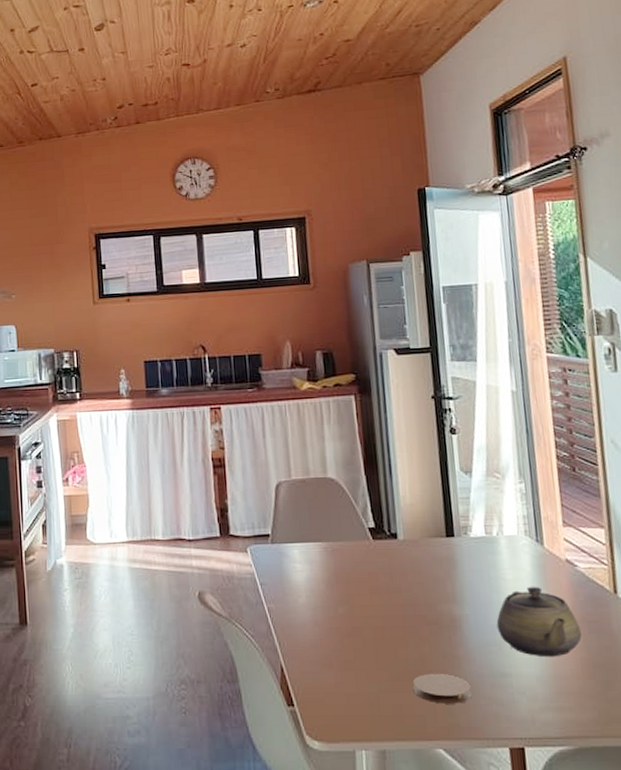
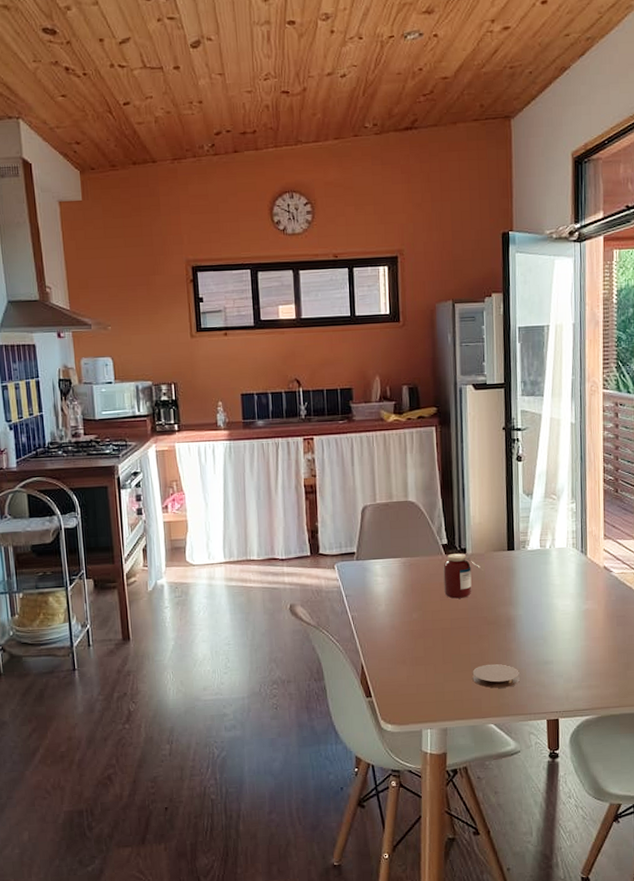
jar: none [371,539,420,592] -> present [443,553,484,599]
teapot: present [496,586,582,657] -> none [544,589,611,647]

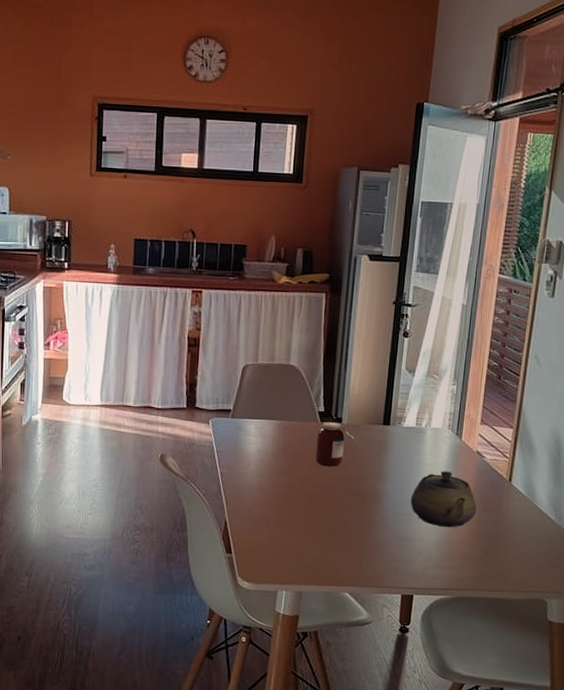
coaster: present [472,663,520,688] -> none [333,534,380,559]
teapot: none [544,589,611,647] -> present [410,470,477,528]

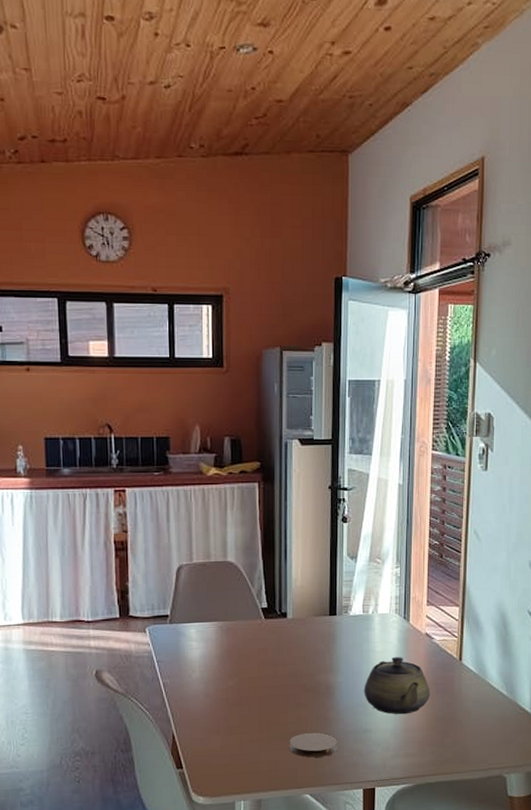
jar: present [315,422,357,467] -> none [262,618,304,665]
coaster: none [333,534,380,559] -> present [289,732,337,758]

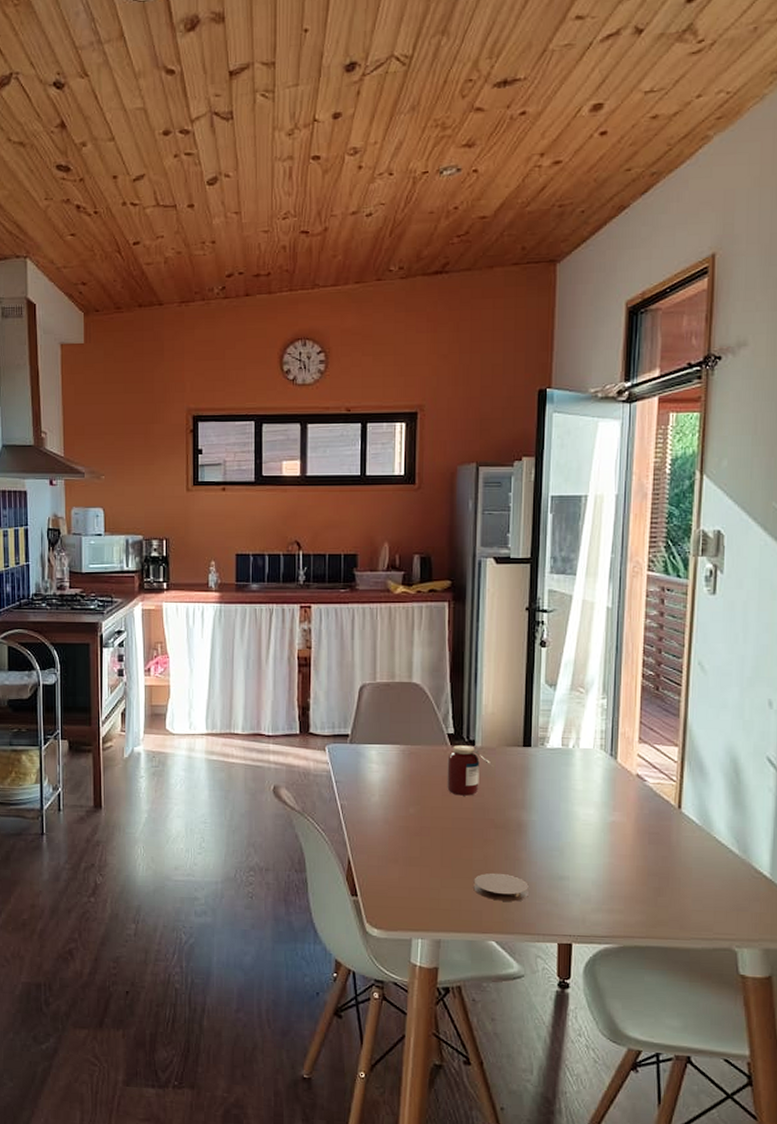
jar: none [262,618,304,665] -> present [447,745,494,796]
teapot: present [364,656,430,715] -> none [561,797,641,864]

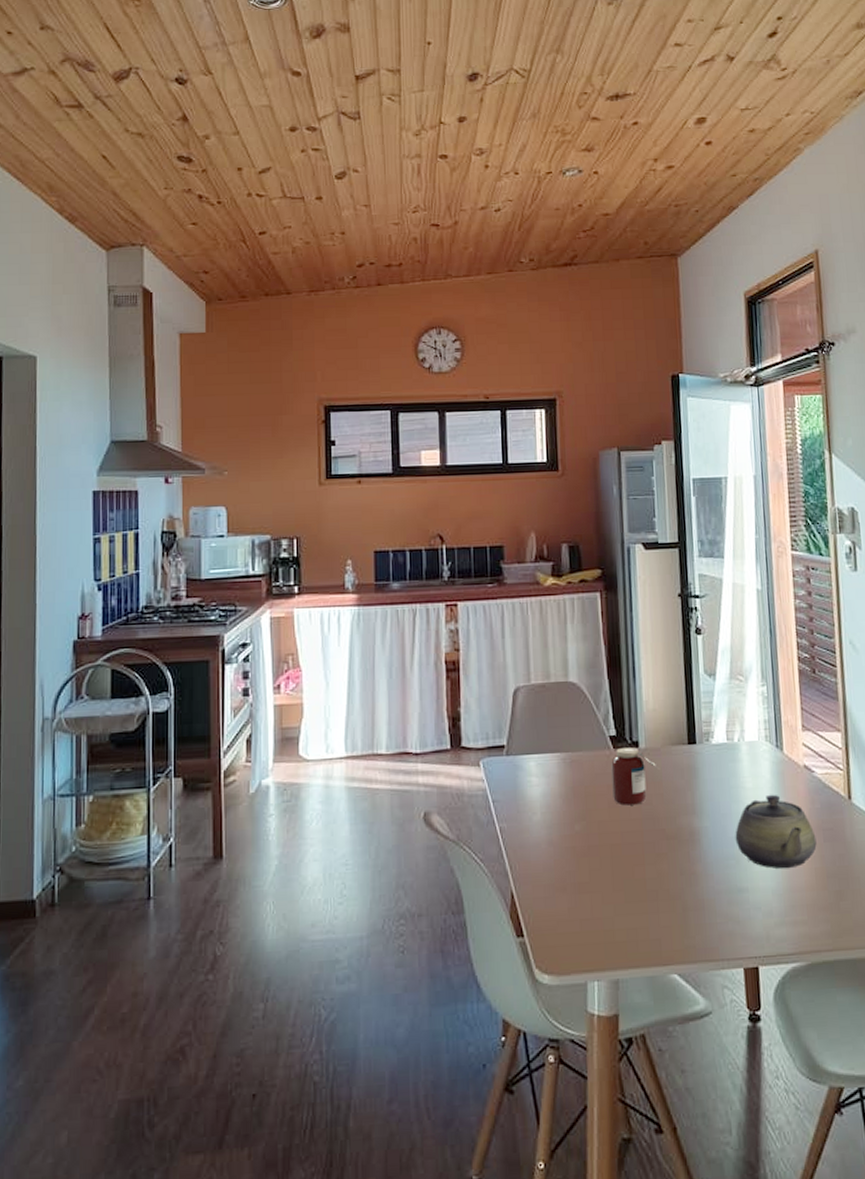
coaster: present [473,872,529,902] -> none [649,891,708,925]
teapot: none [561,797,641,864] -> present [735,794,817,869]

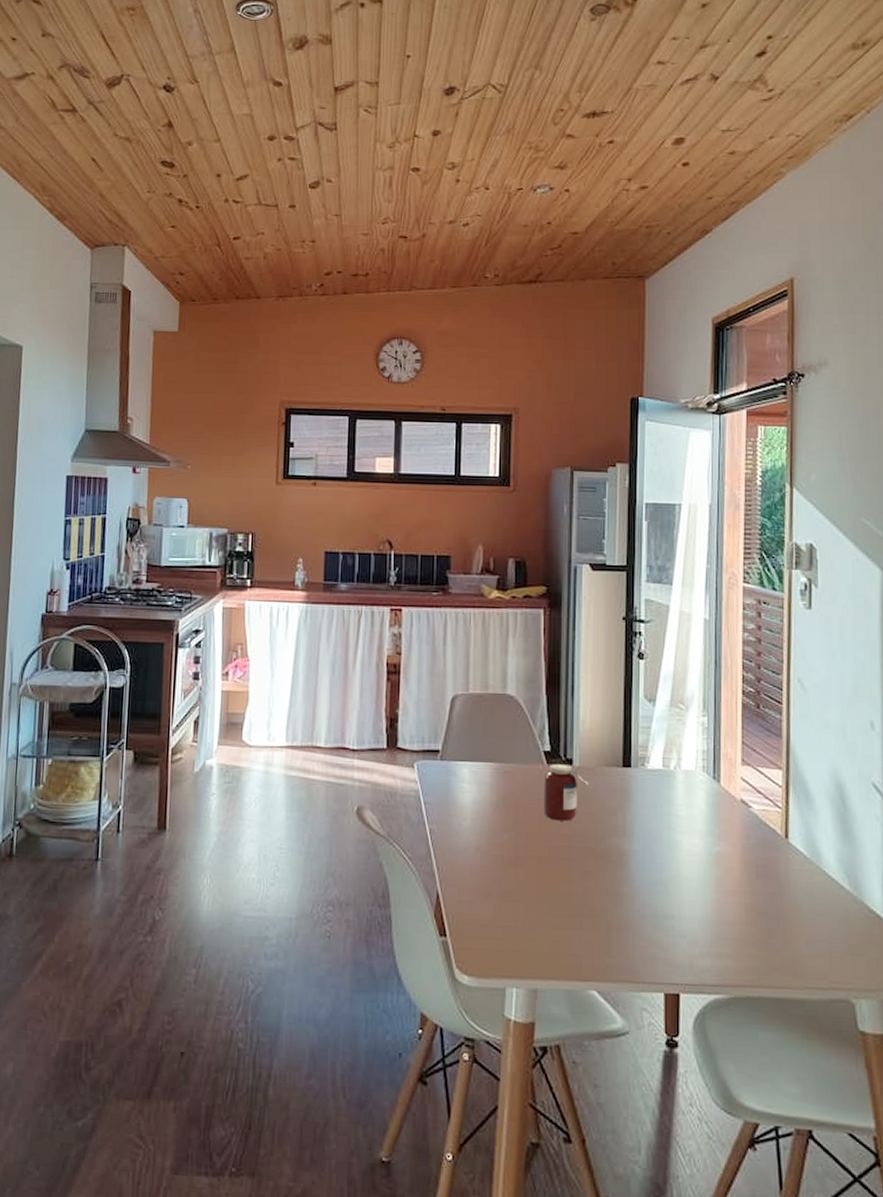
teapot: present [735,794,817,869] -> none [664,824,749,901]

